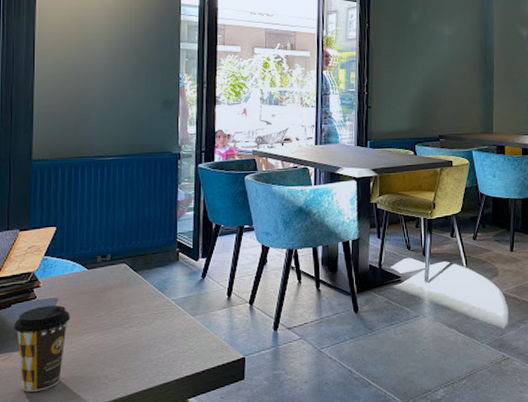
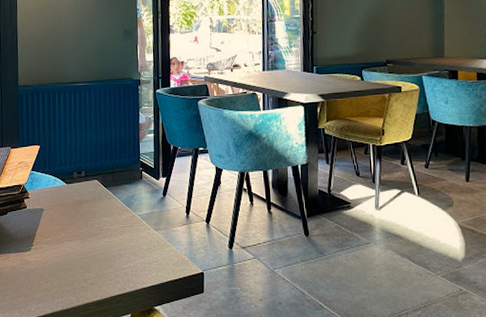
coffee cup: present [14,305,71,392] -> none [10,215,55,289]

